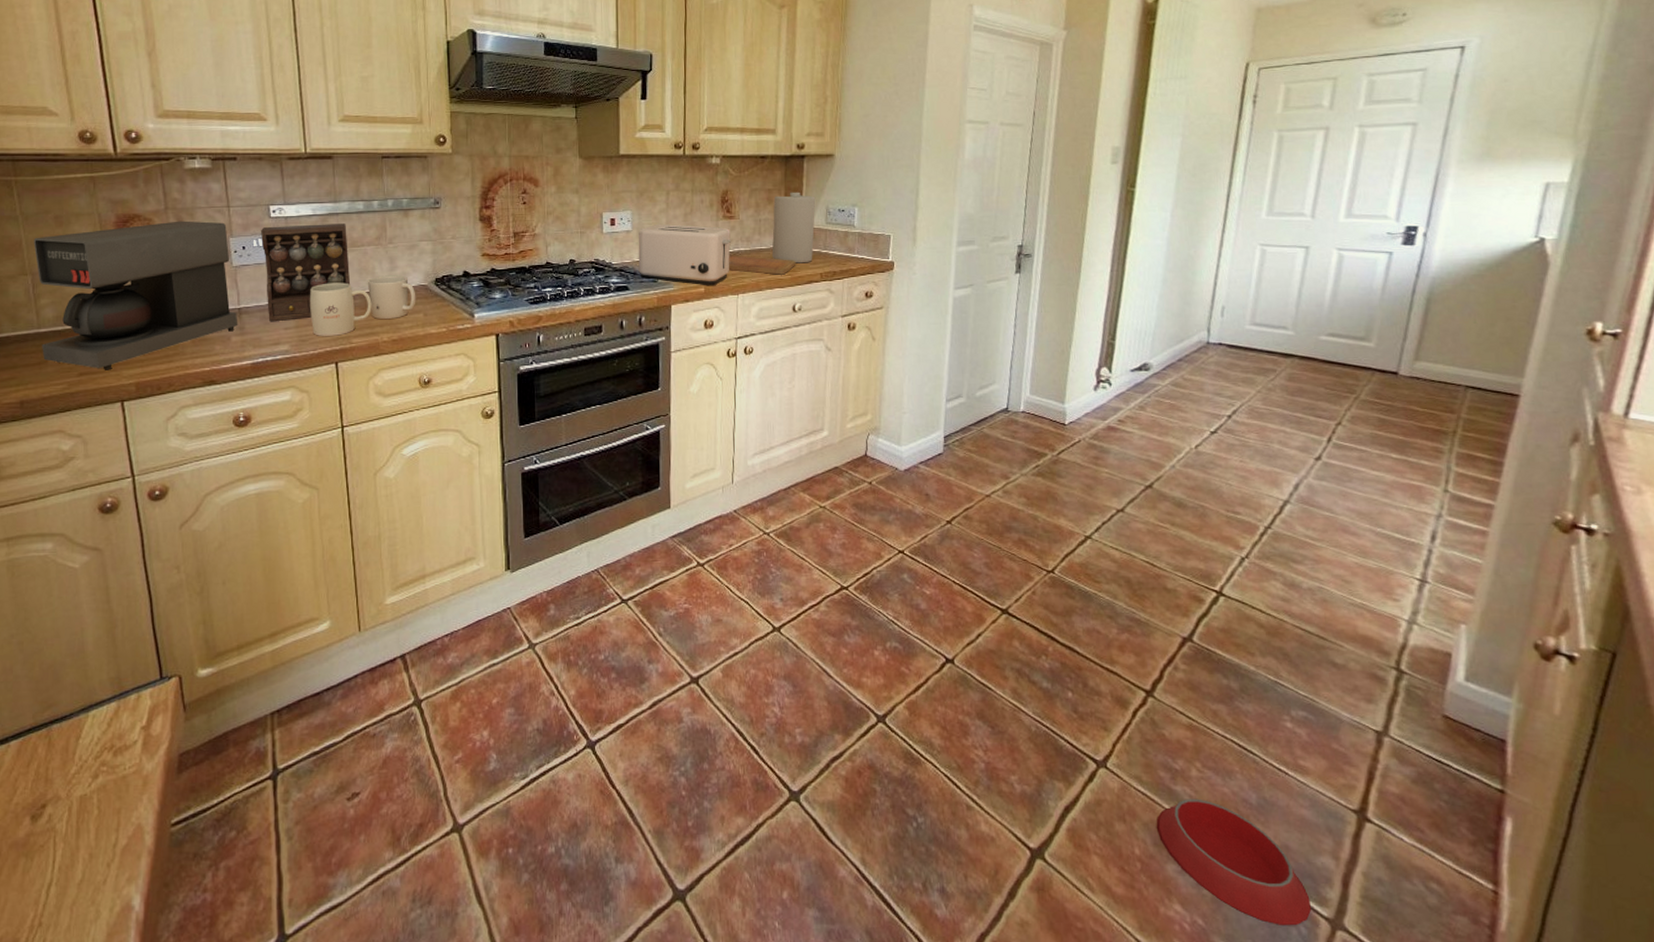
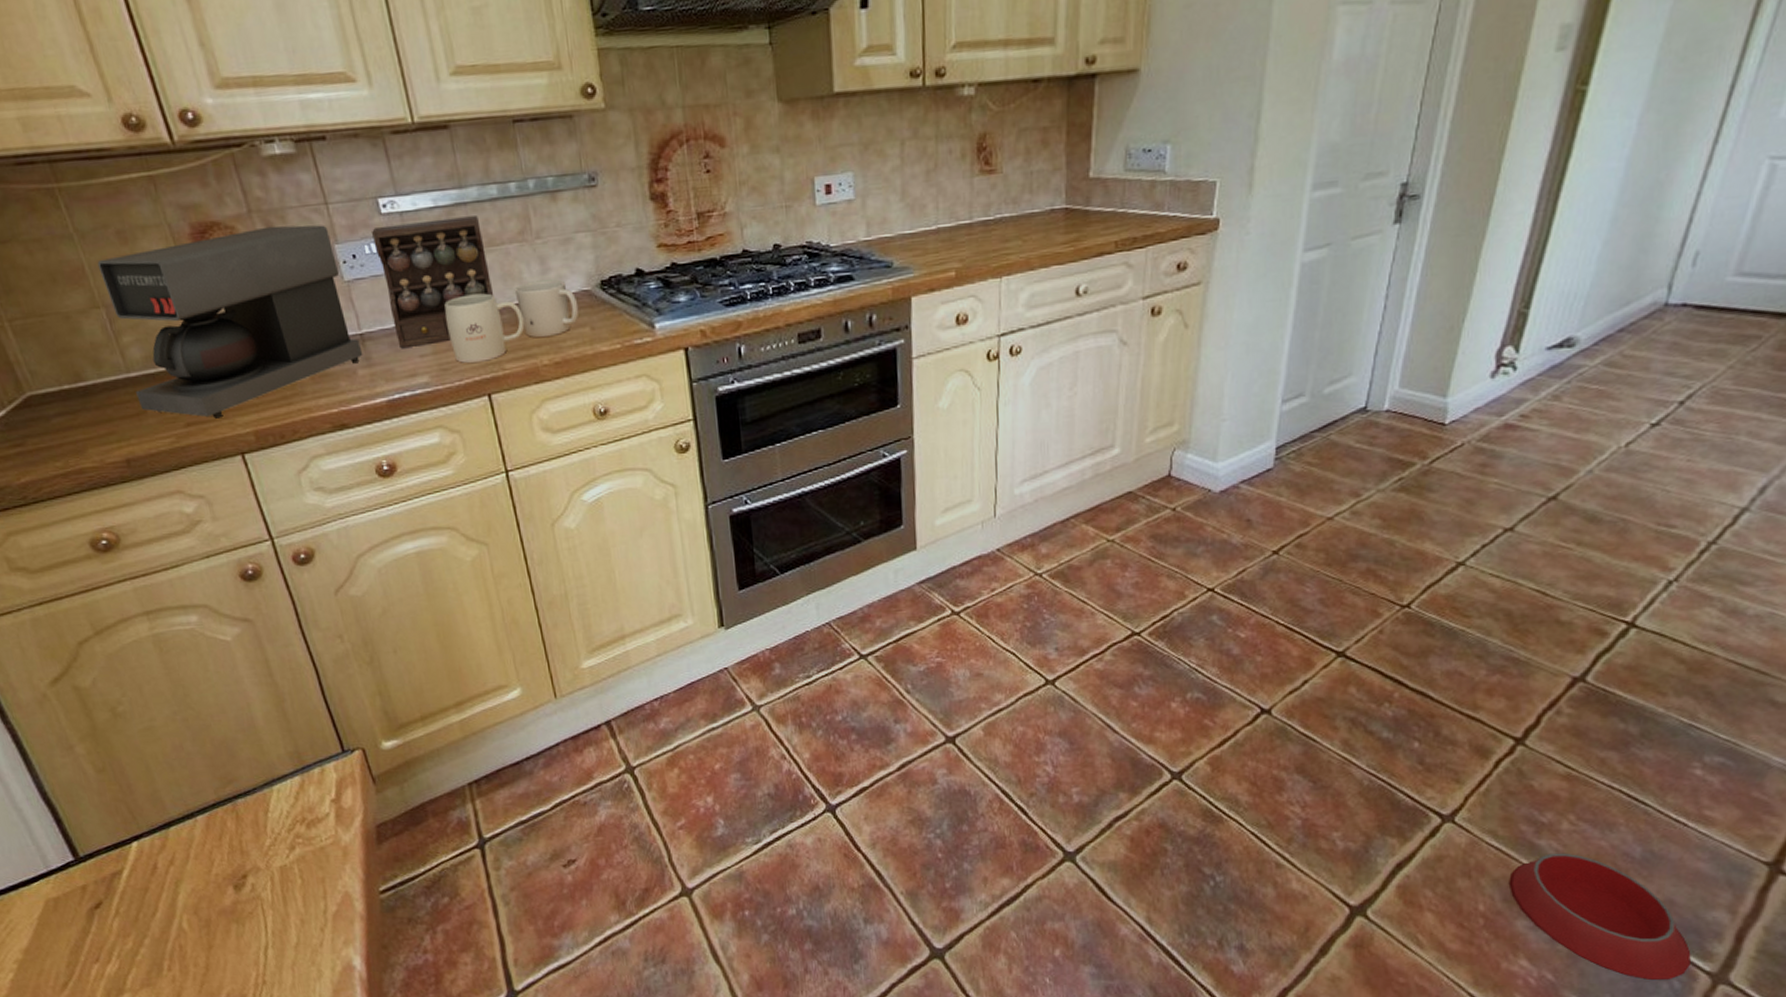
toaster: present [638,223,732,286] -> none [864,186,992,269]
cutting board: present [728,255,796,275] -> none [987,223,1082,248]
paper towel holder: present [771,192,816,264] -> none [1047,127,1111,230]

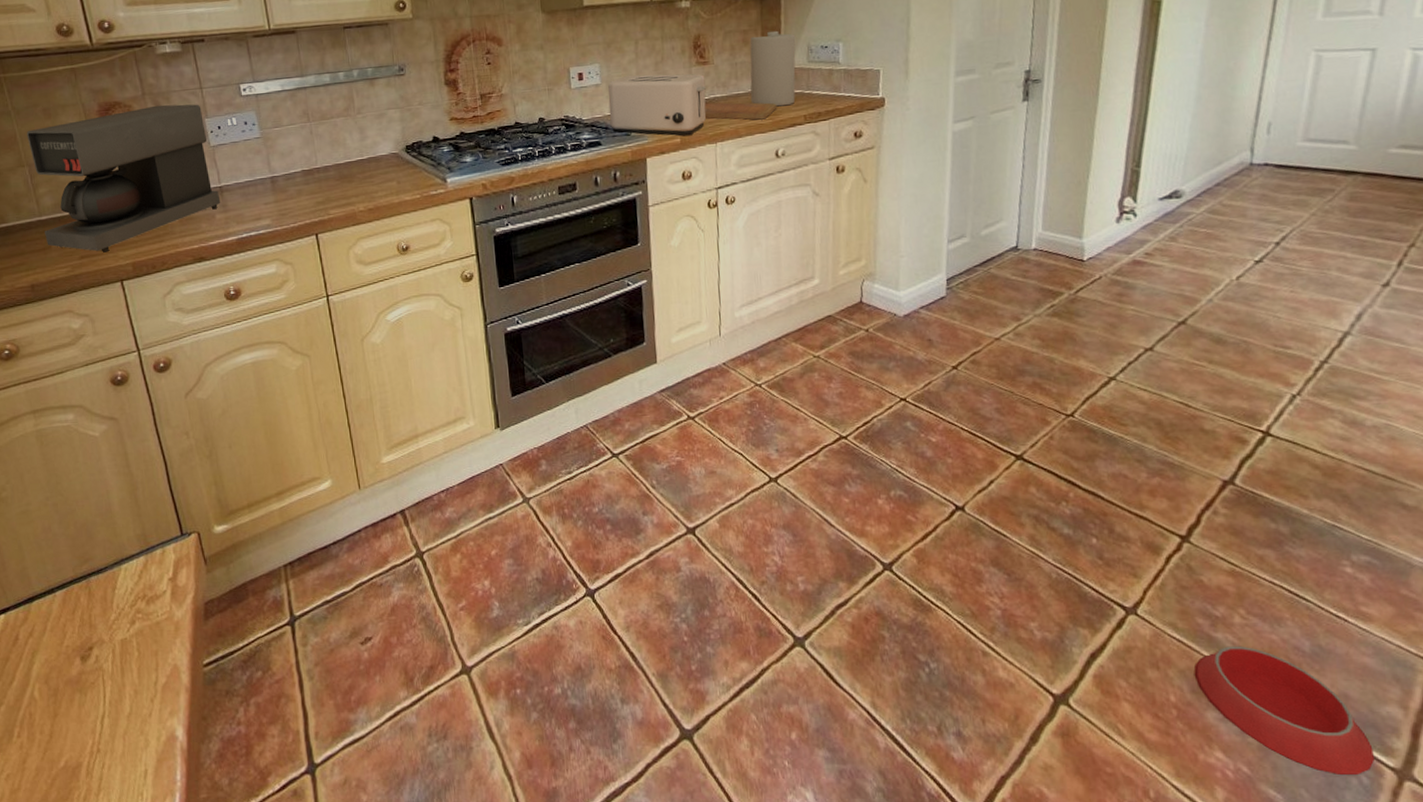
spice rack: present [372,216,493,349] -> none [234,97,323,198]
mug: present [444,293,525,364] -> none [285,155,346,210]
mug: present [514,279,579,339] -> none [339,145,389,190]
toaster: none [864,186,992,269] -> present [608,73,707,136]
cutting board: none [987,223,1082,248] -> present [704,102,777,120]
paper towel holder: none [1047,127,1111,230] -> present [749,30,796,107]

